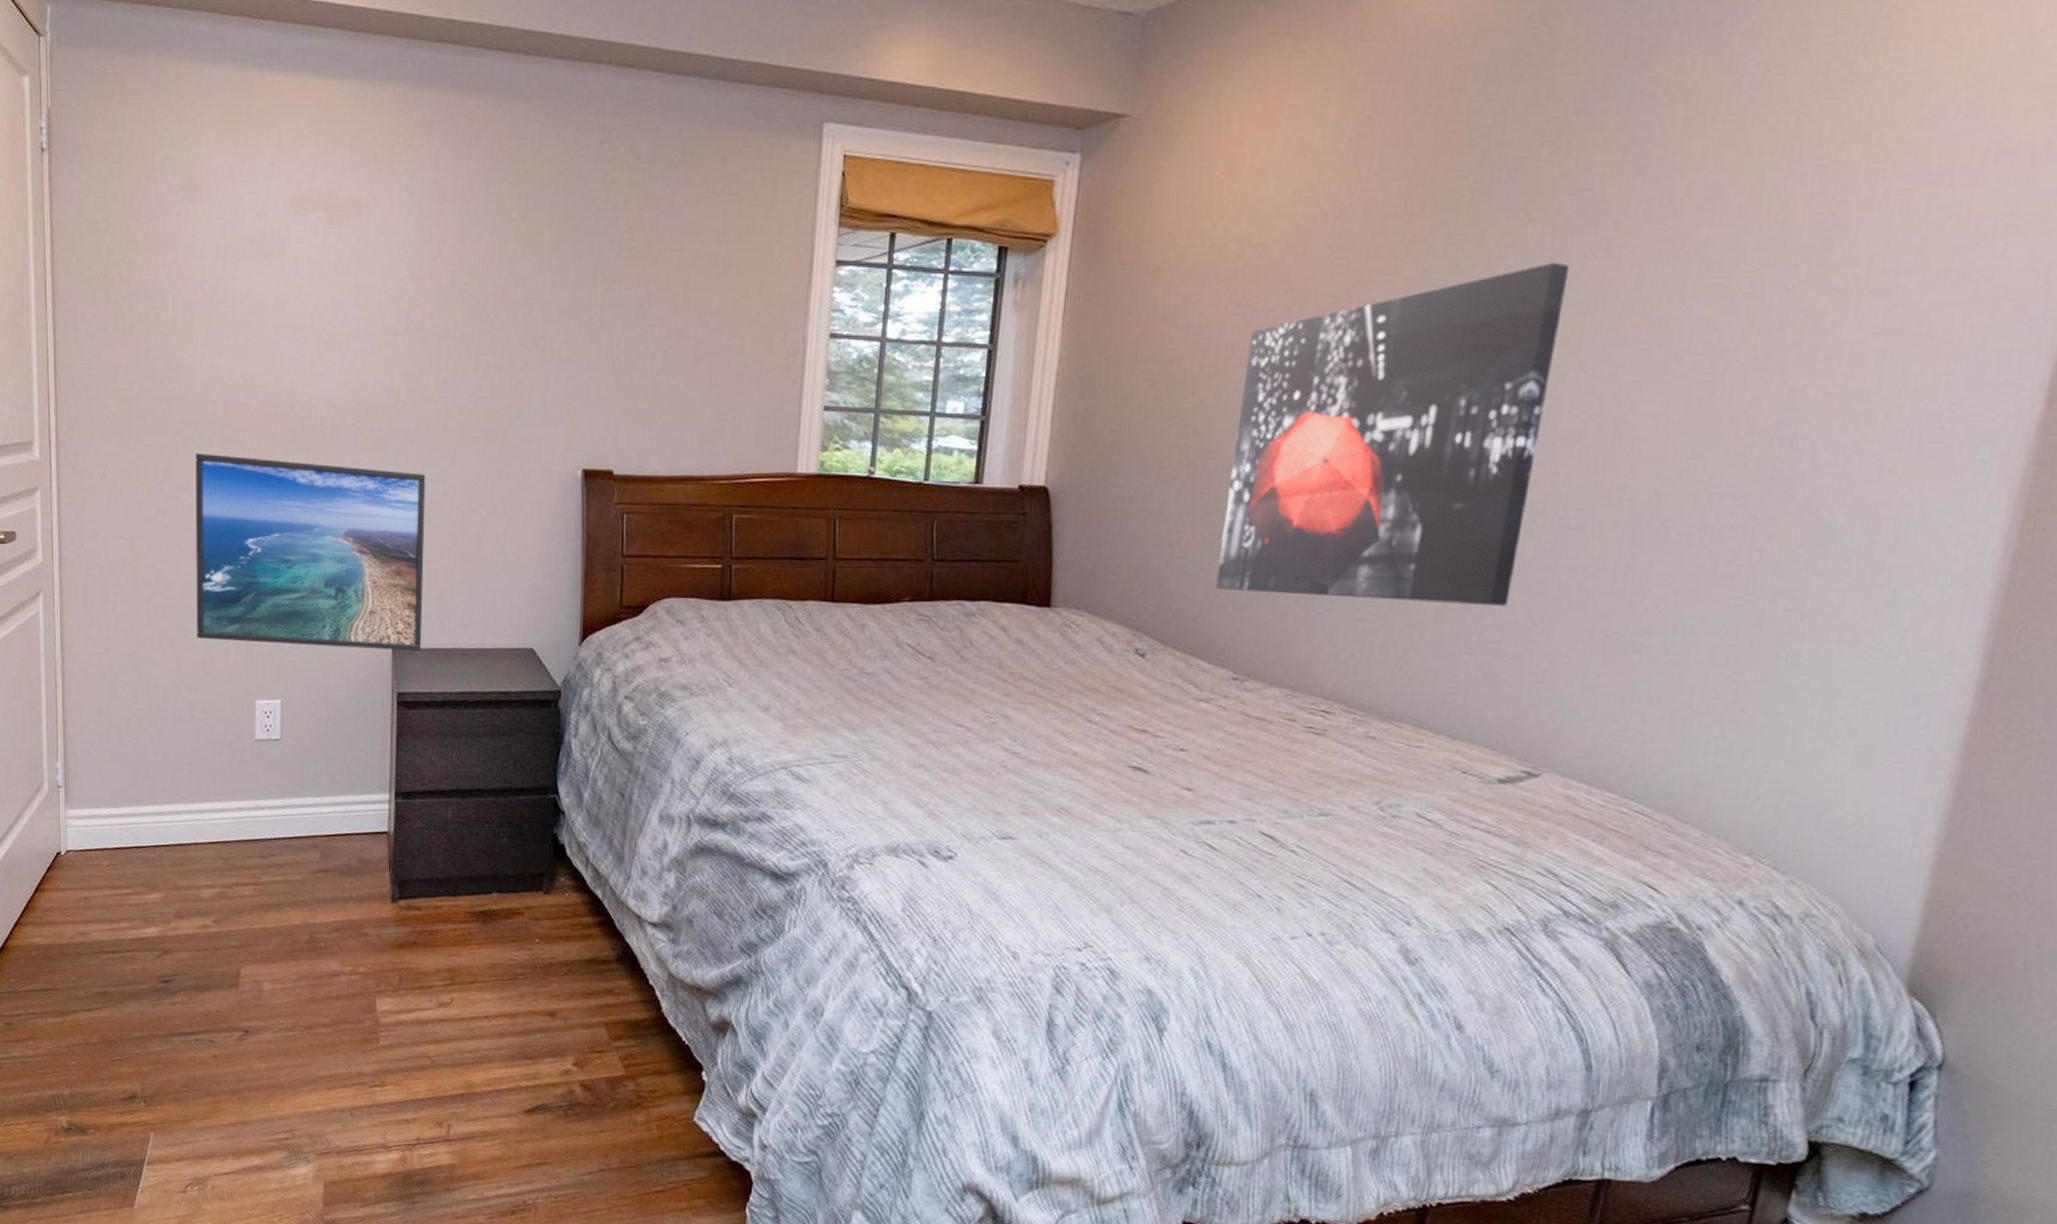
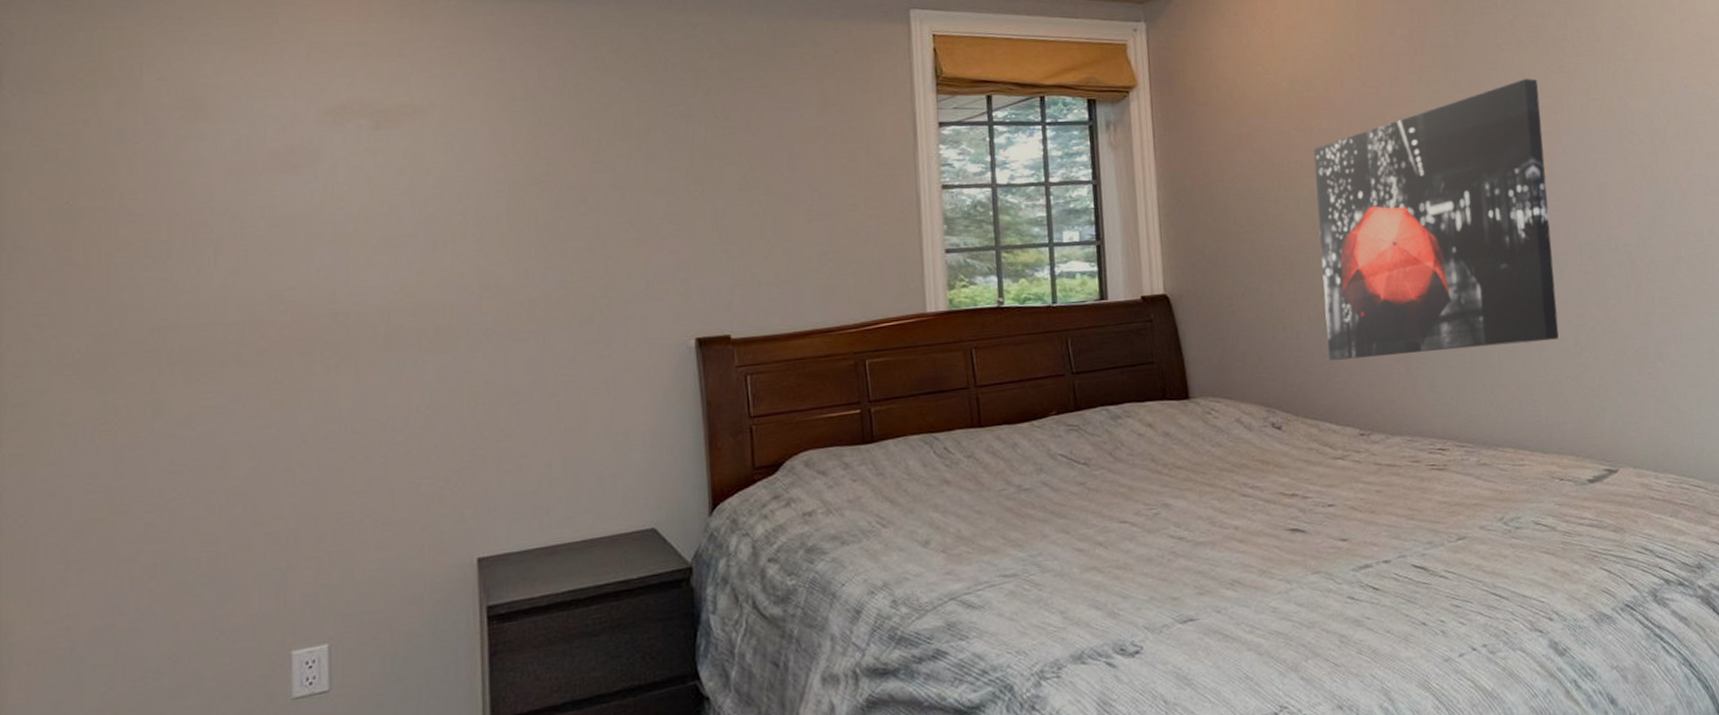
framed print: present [195,453,426,652] -> none [200,367,516,594]

